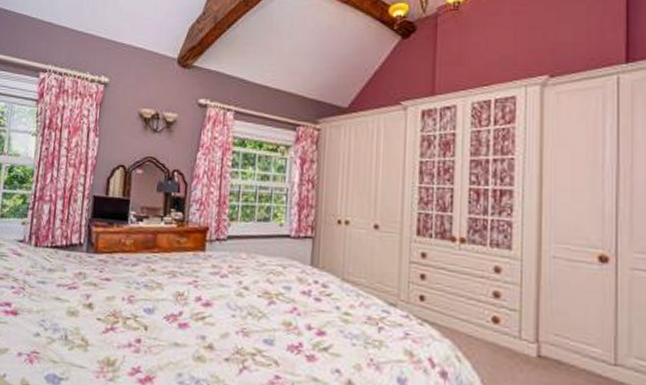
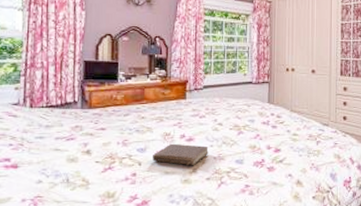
book: none [161,306,230,339] -> present [153,143,209,165]

